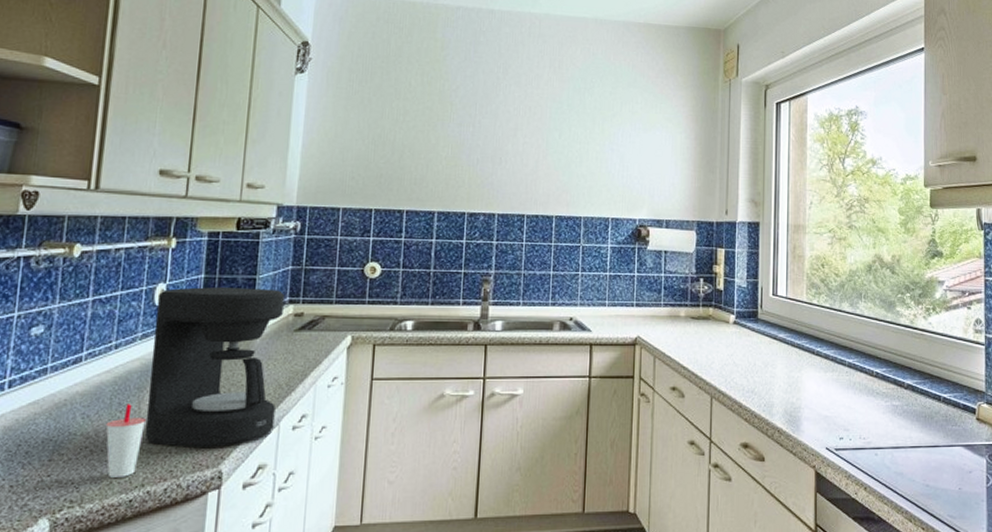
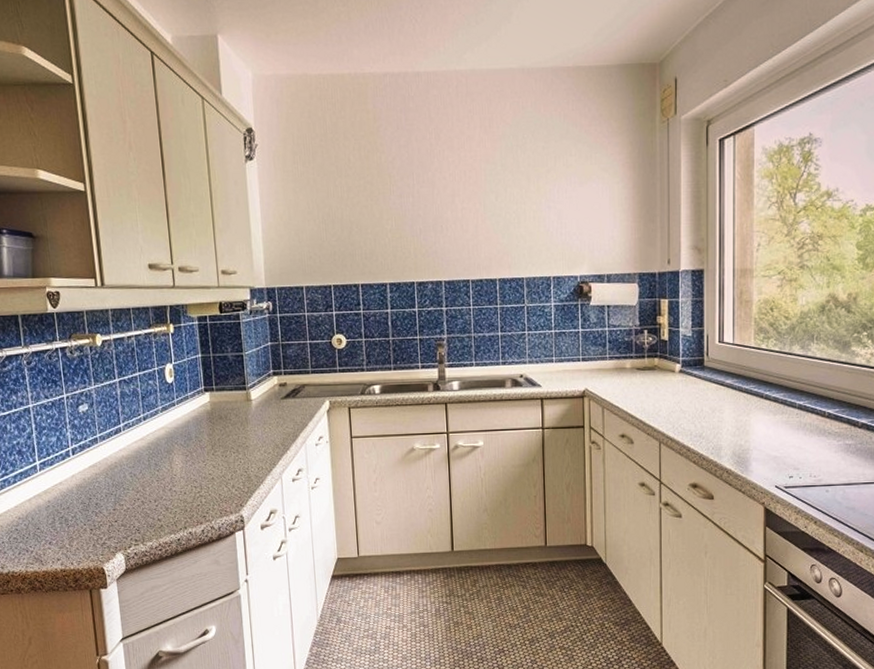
cup: present [106,404,147,478] -> none [149,464,179,522]
coffee maker: present [144,287,284,447] -> none [168,363,277,498]

